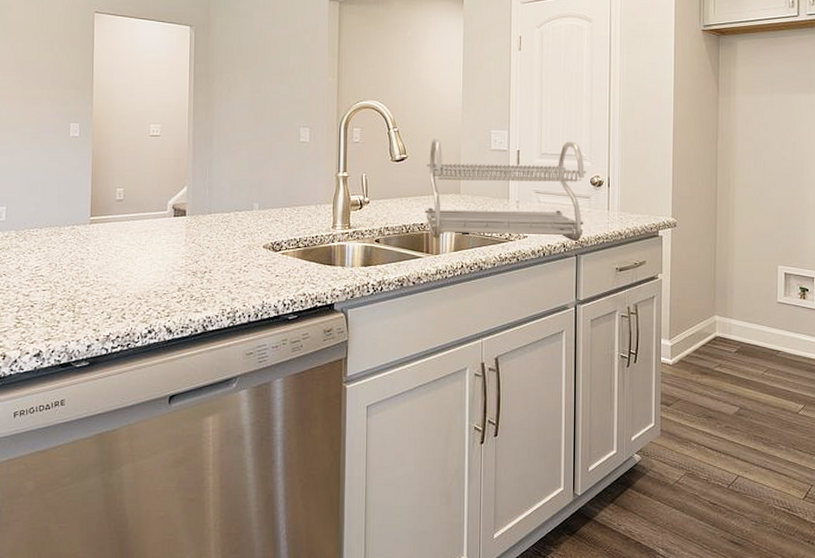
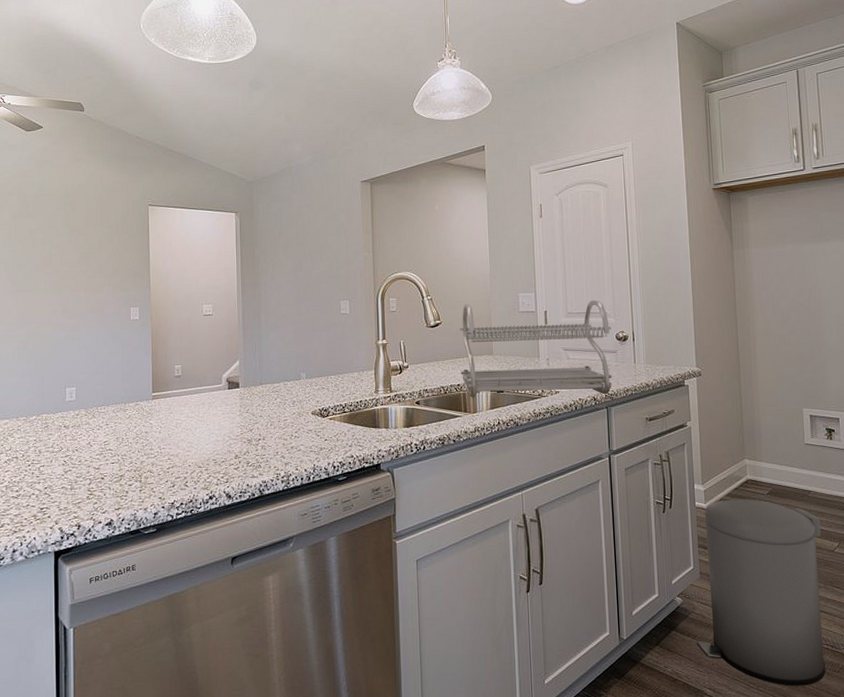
pedal bin: none [653,356,787,548] -> present [697,498,825,686]

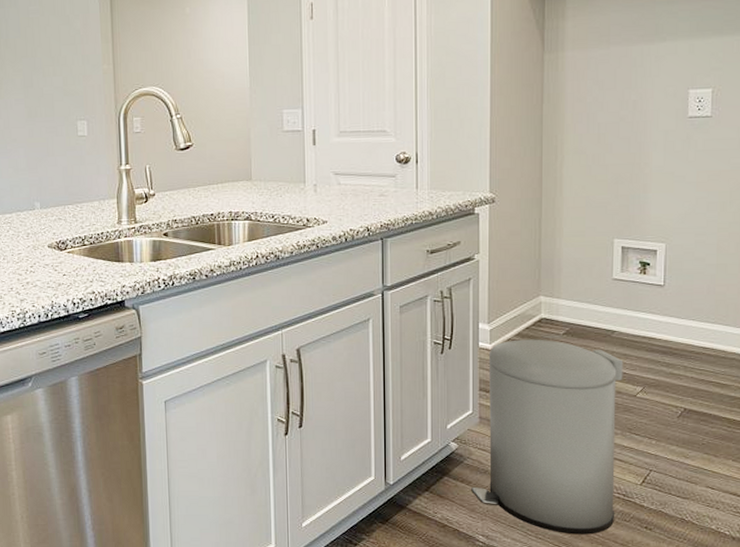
dish rack: present [460,300,612,398] -> none [214,116,391,229]

